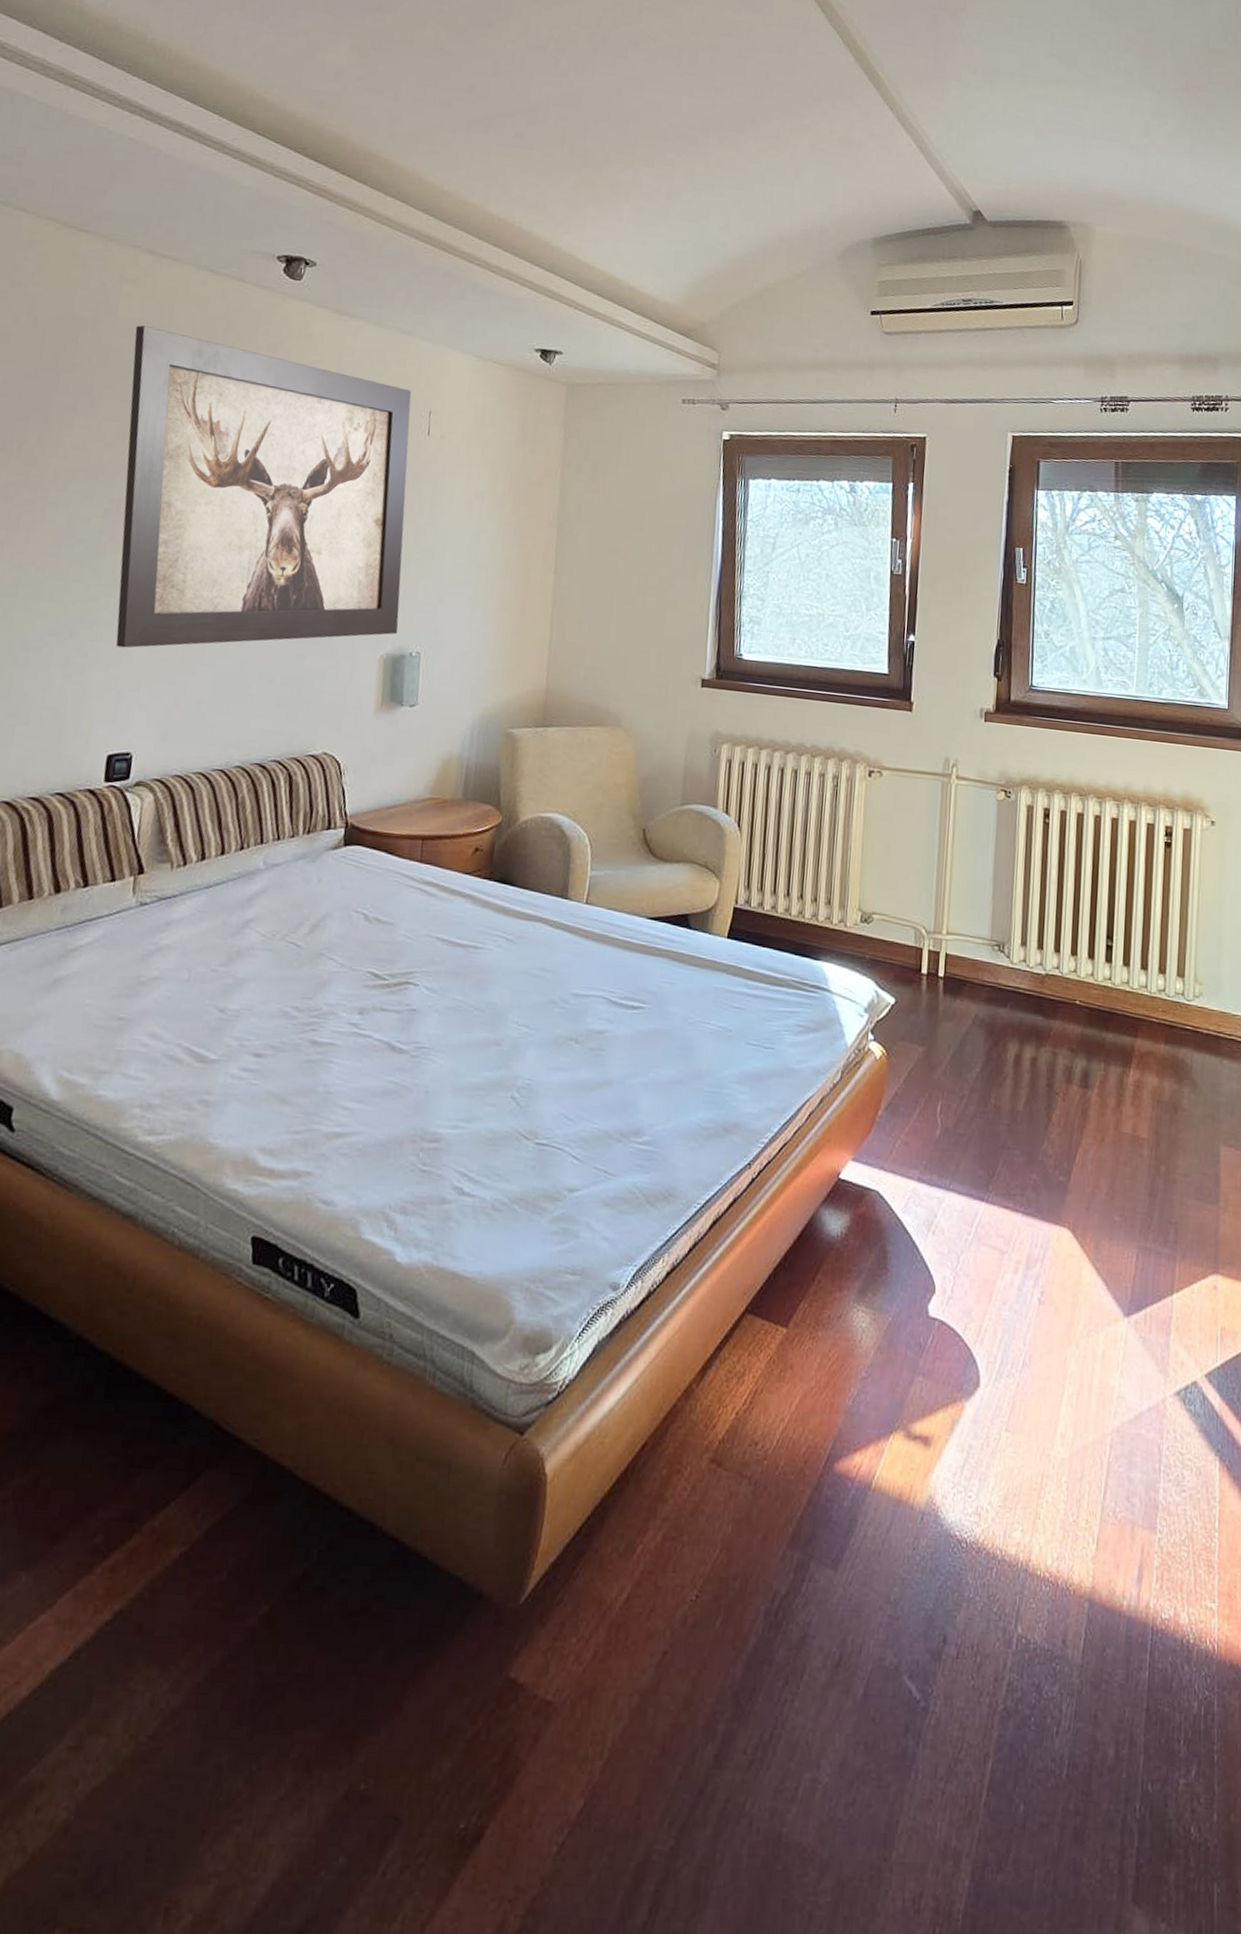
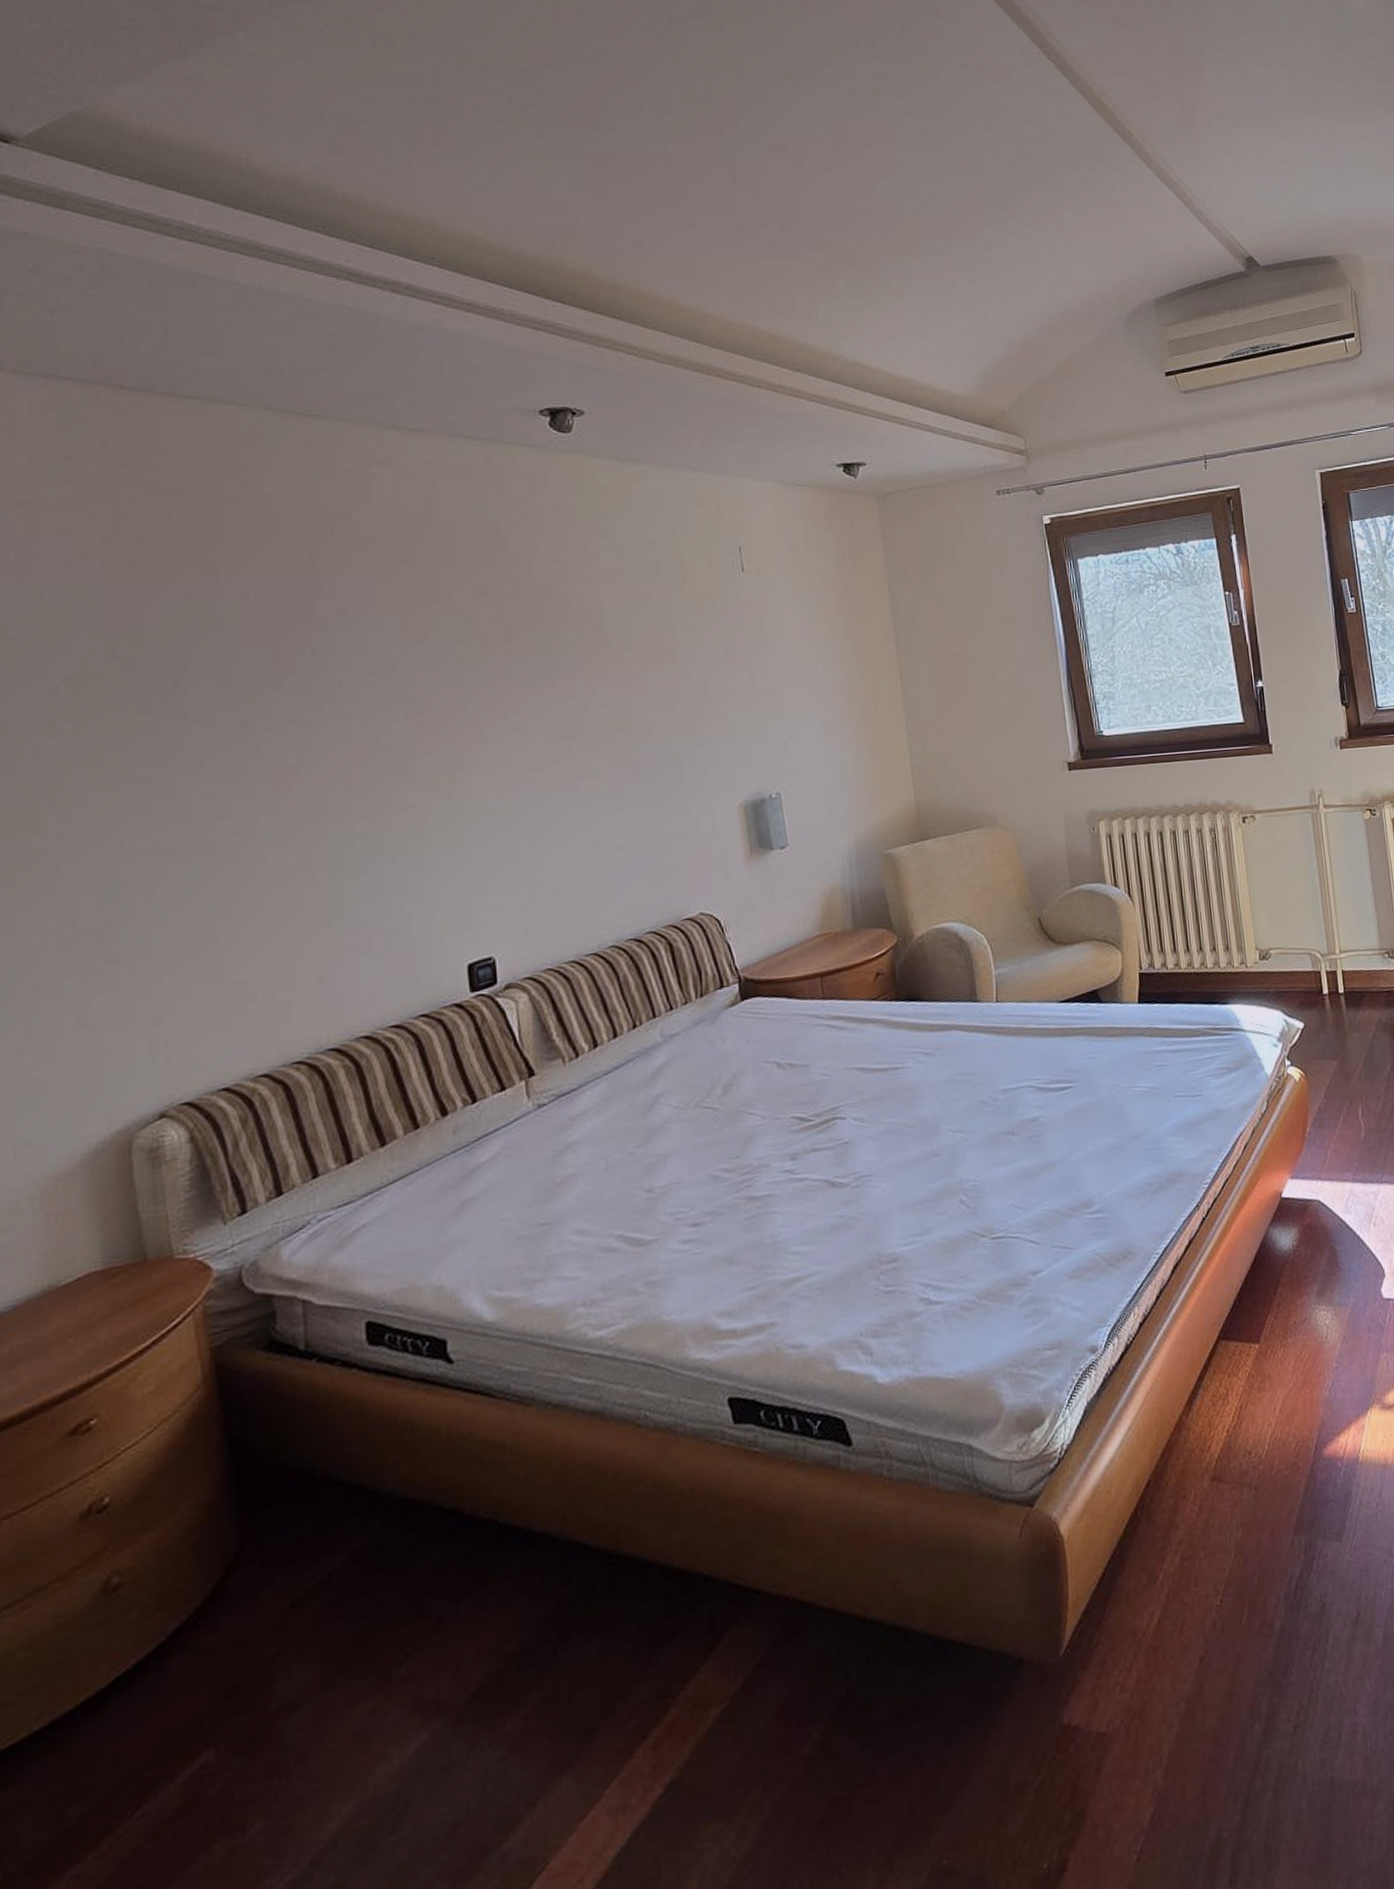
wall art: present [115,325,412,648] -> none [396,508,753,852]

